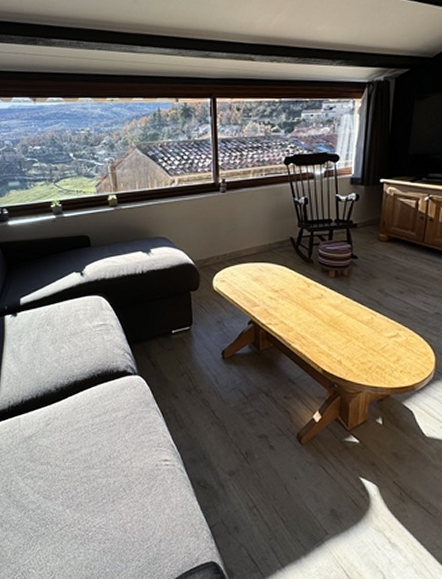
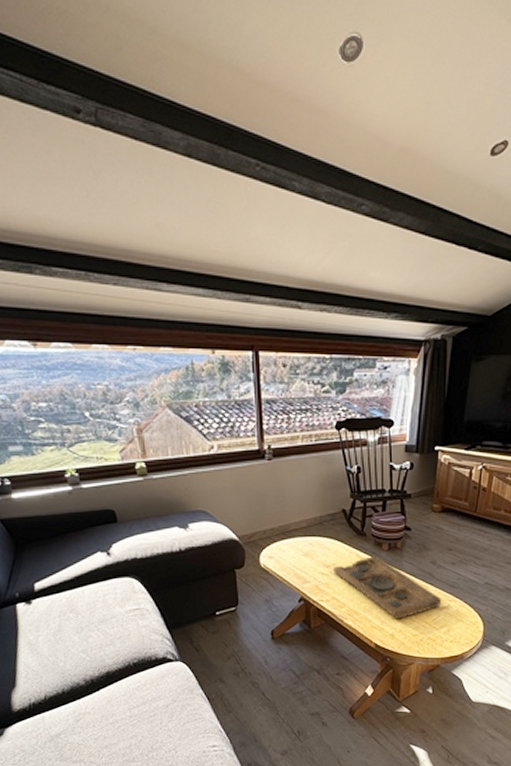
decorative tray: none [282,281,391,346] -> present [333,555,442,620]

